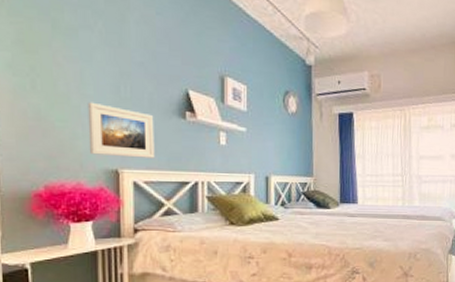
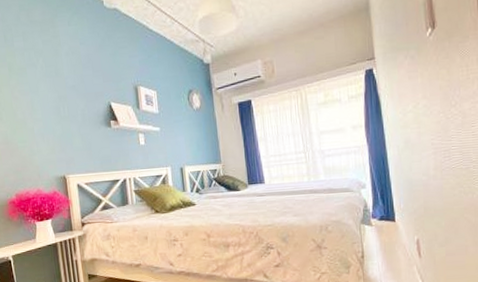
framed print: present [87,102,155,158] -> none [38,124,91,166]

